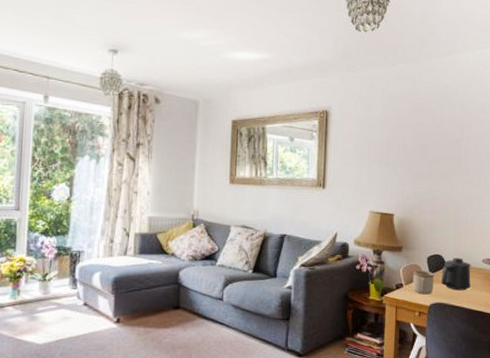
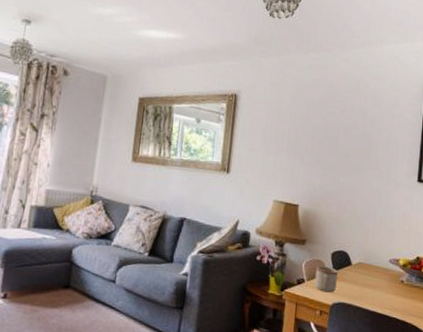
mug: present [441,257,471,291] -> none [345,255,377,292]

